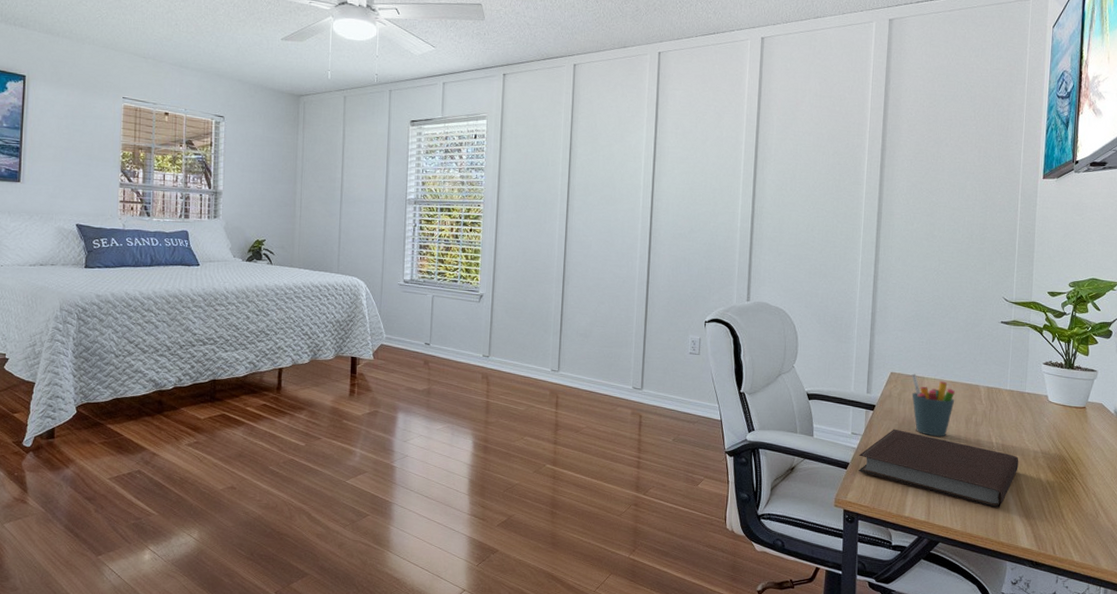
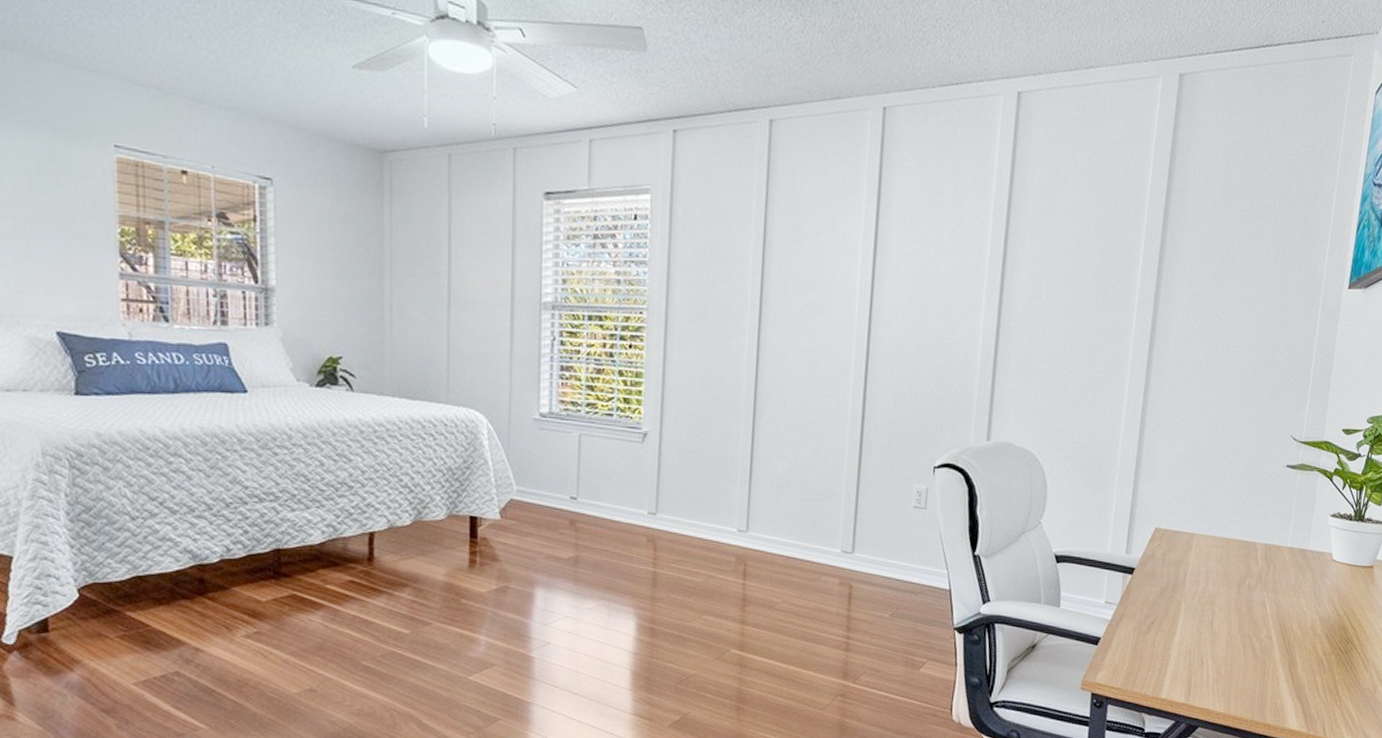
notebook: present [858,429,1019,508] -> none [1111,596,1294,685]
pen holder: present [912,373,956,437] -> none [1178,529,1229,605]

